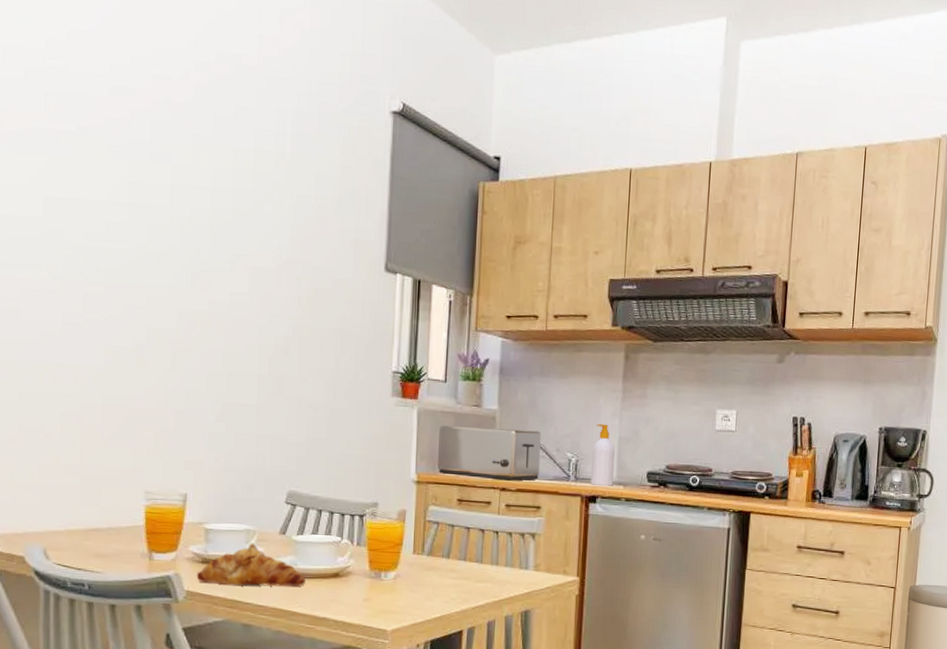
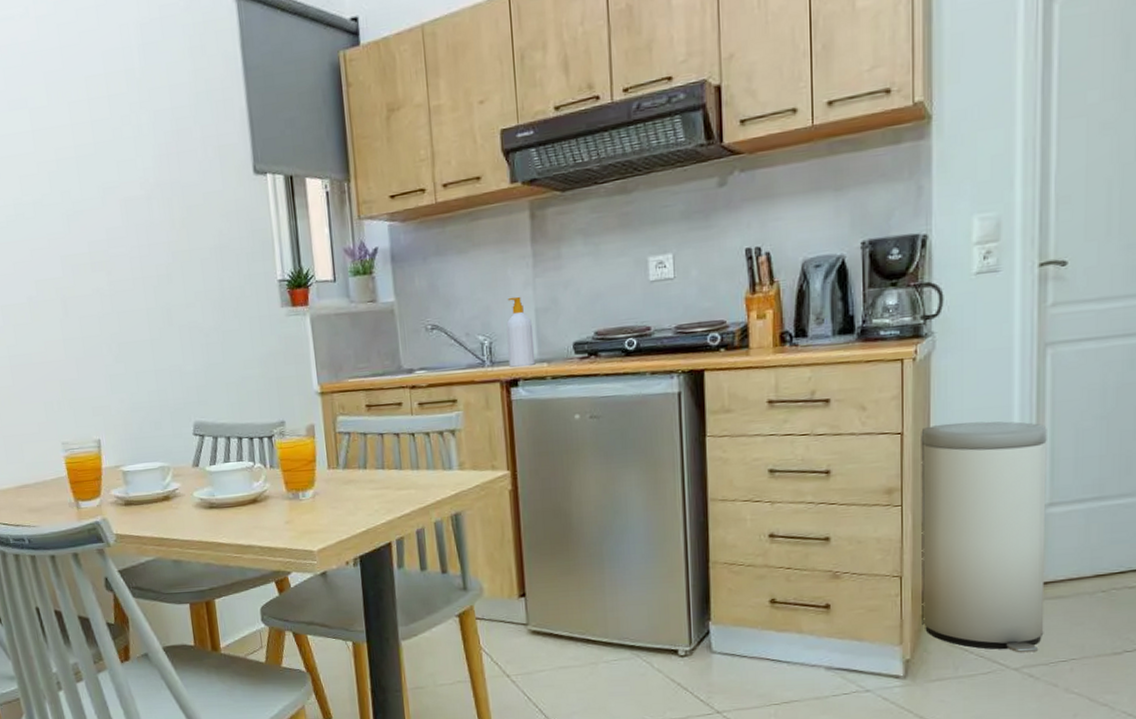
croissant: present [196,543,305,586] -> none [122,479,226,524]
toaster: present [439,426,541,481] -> none [337,317,450,381]

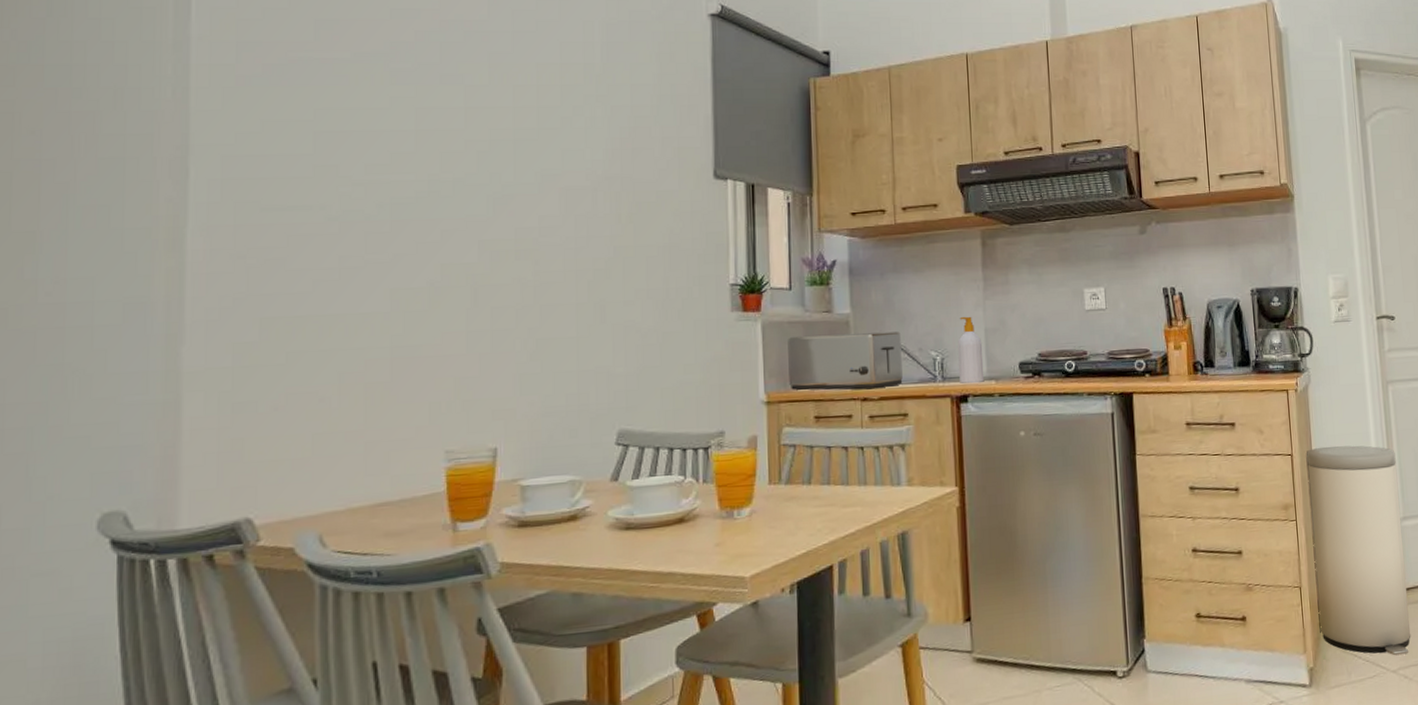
toaster: none [337,317,450,381] -> present [789,332,903,390]

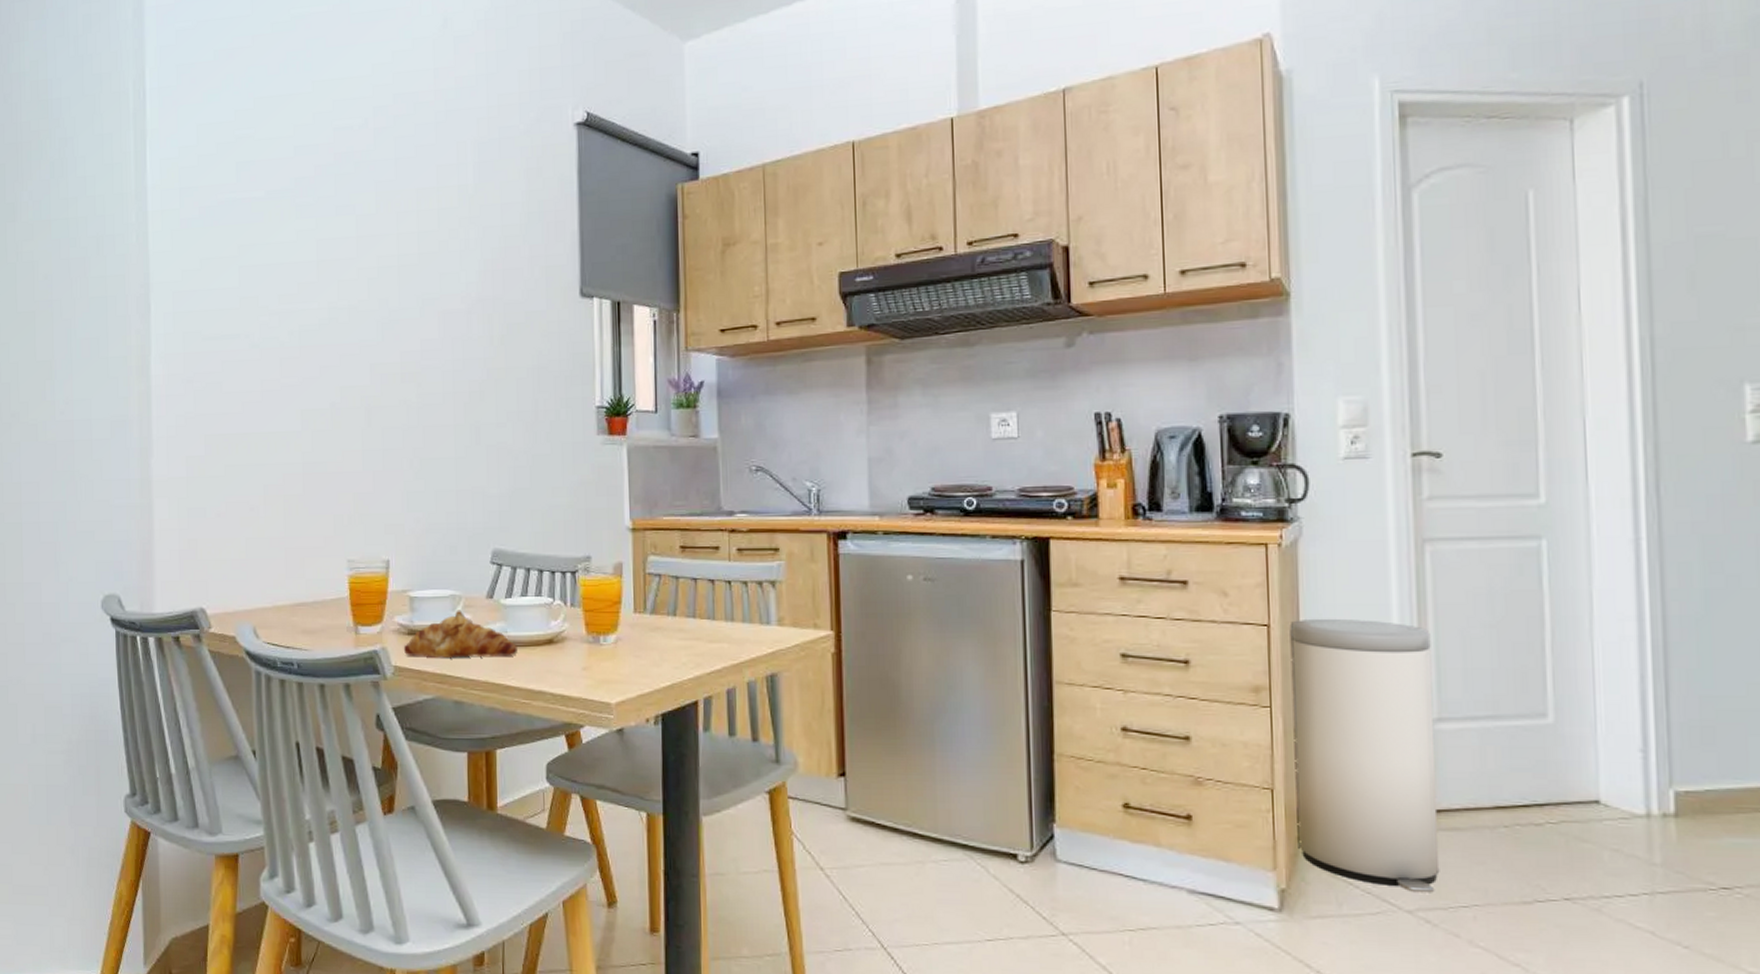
croissant: none [512,495,645,550] -> present [403,610,517,658]
toaster: present [789,332,903,390] -> none [655,459,774,520]
soap bottle: present [958,316,985,384] -> none [836,443,867,519]

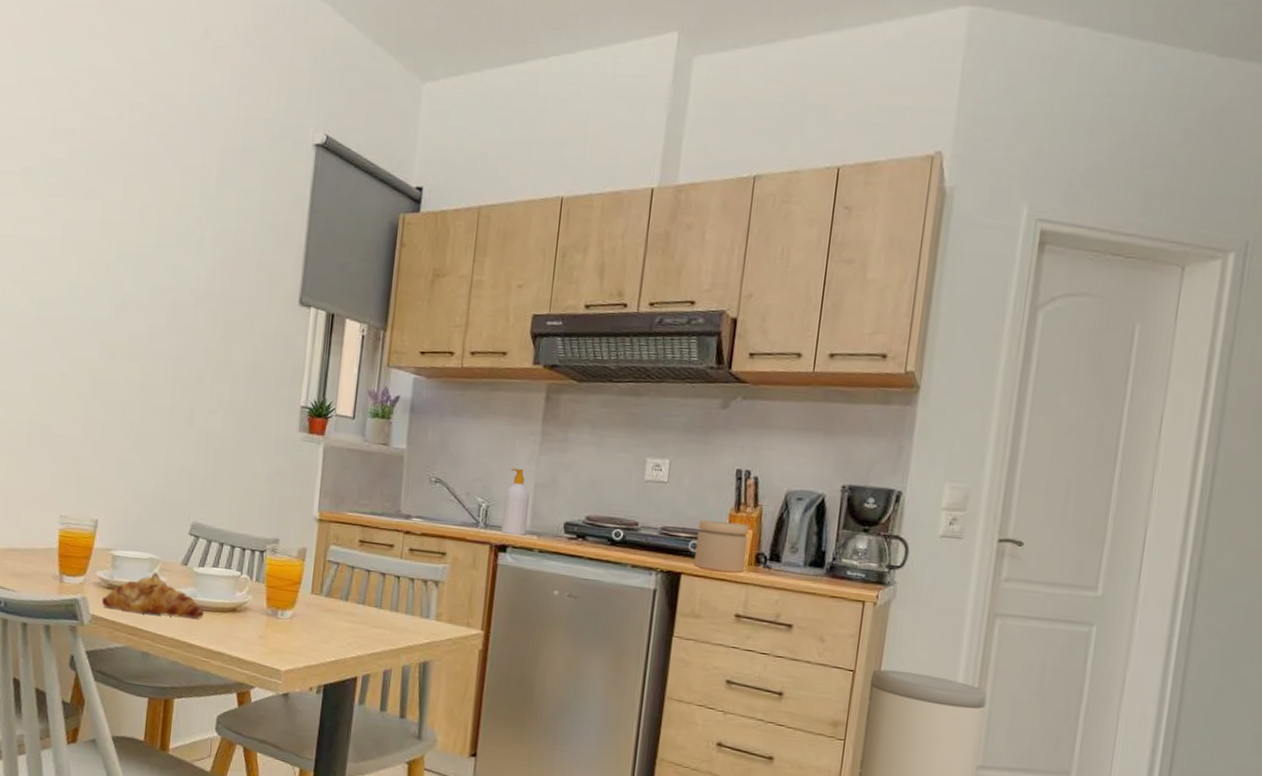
soap bottle: none [836,443,867,519] -> present [501,468,530,536]
jar: none [1061,473,1121,531] -> present [694,519,749,574]

